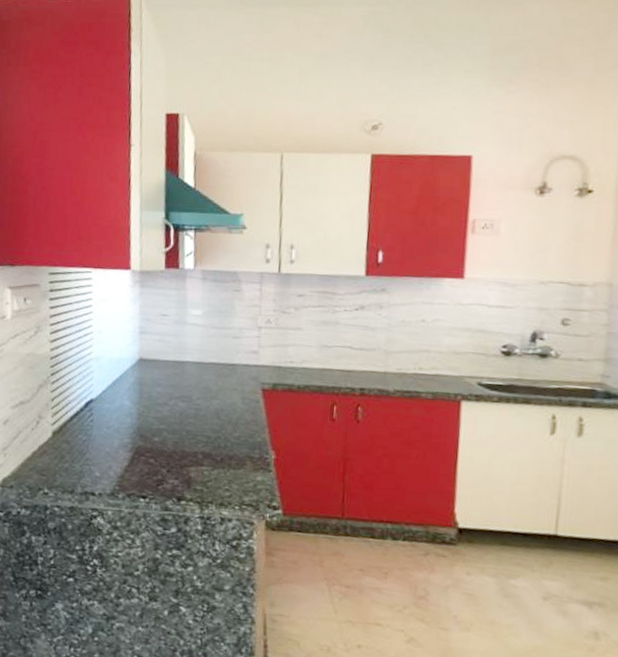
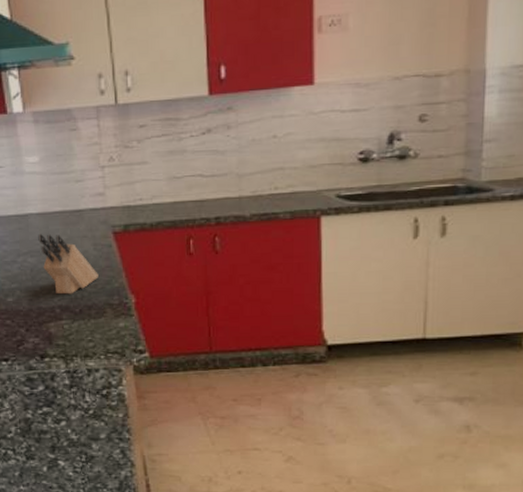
knife block: none [191,381,243,443] -> present [38,234,99,295]

